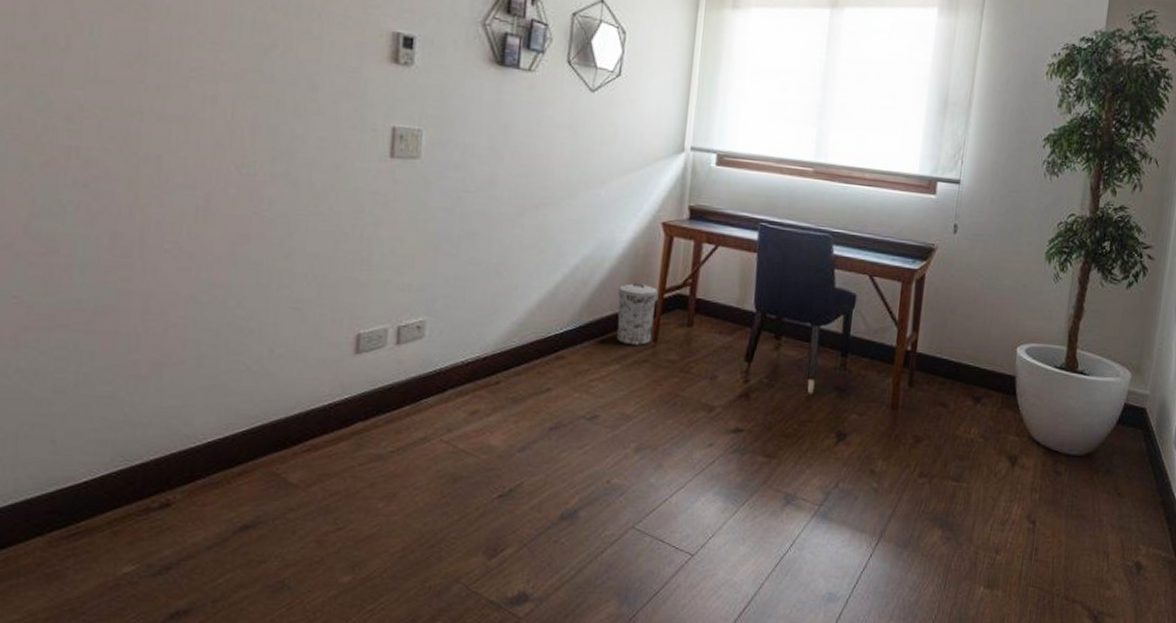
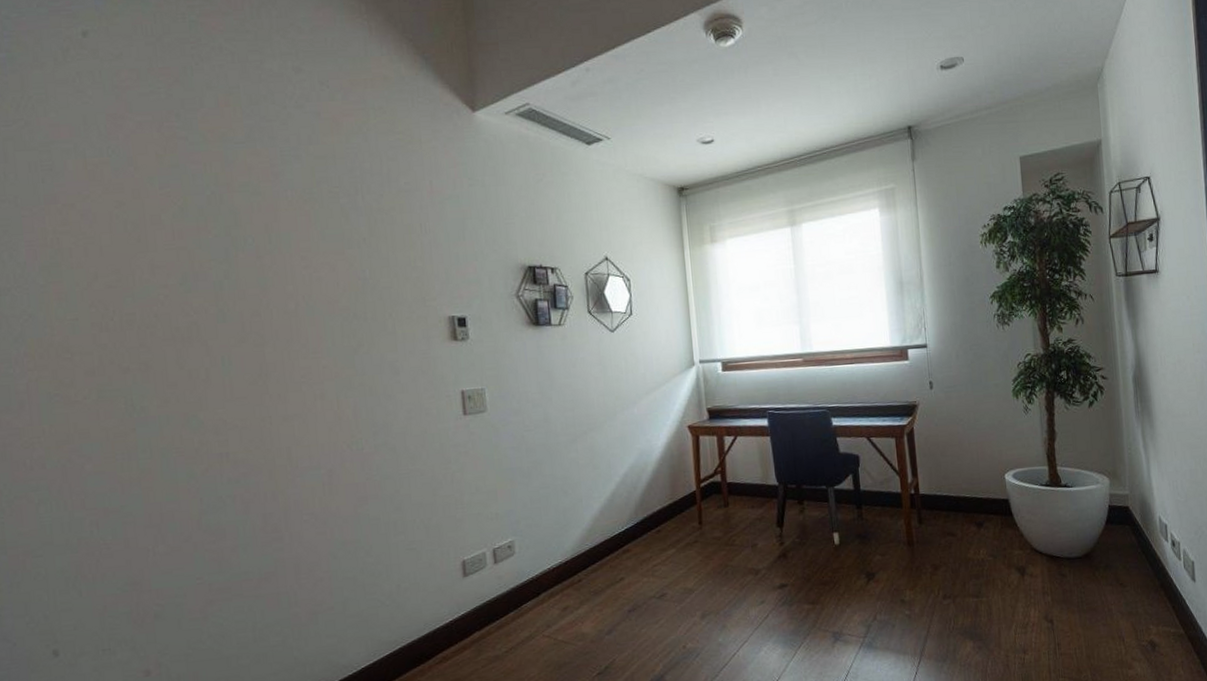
trash can: present [616,282,658,346] -> none [663,478,697,531]

